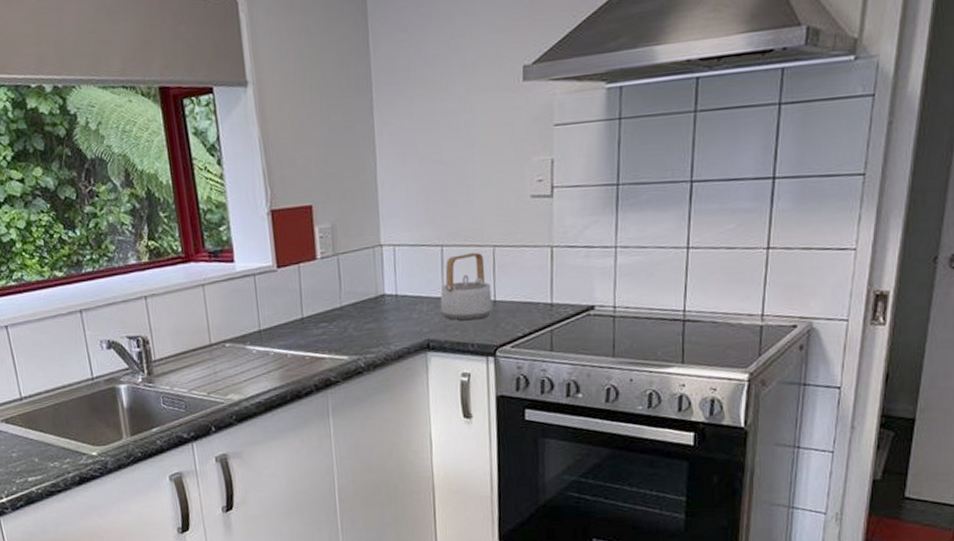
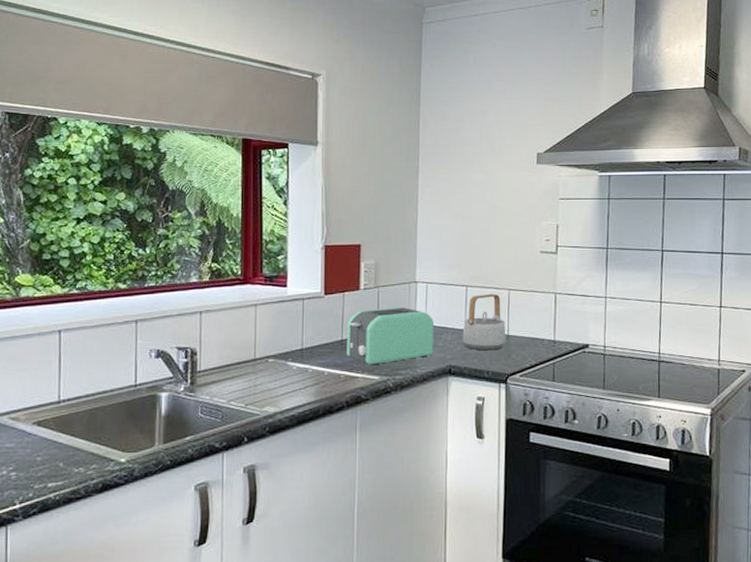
toaster: none [306,275,408,345] -> present [347,306,434,366]

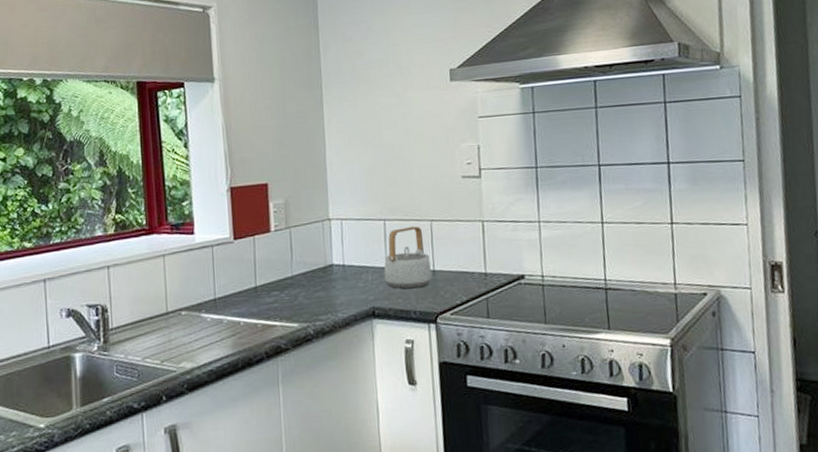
toaster: present [347,306,434,366] -> none [260,247,355,312]

